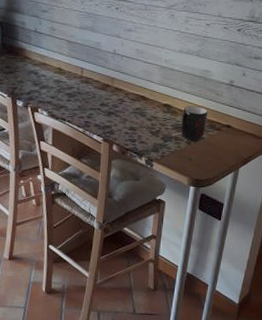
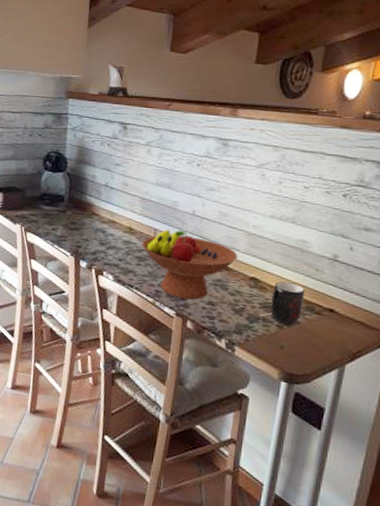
fruit bowl: none [71,68,154,127] -> present [142,230,238,300]

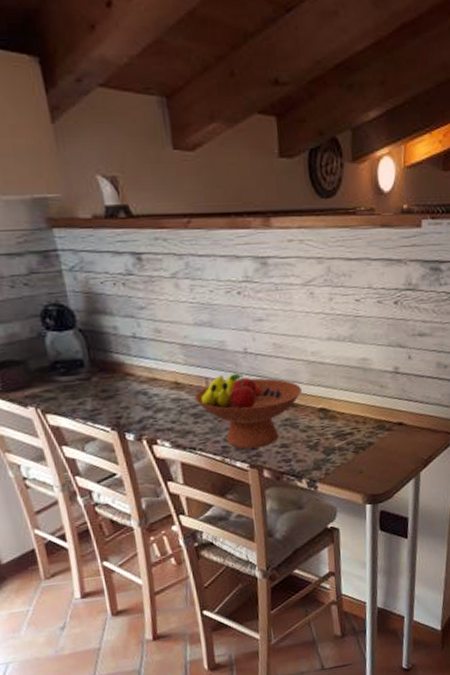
mug: present [270,281,306,325] -> none [343,405,375,449]

